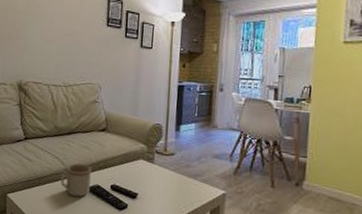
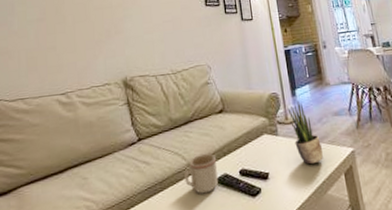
potted plant: none [168,136,195,196] -> present [287,100,324,164]

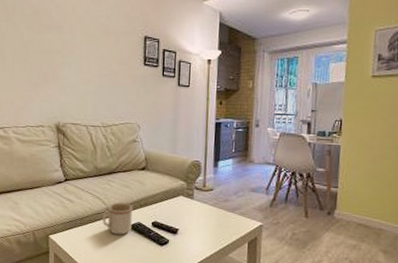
potted plant: present [287,100,324,164] -> none [207,172,233,229]

